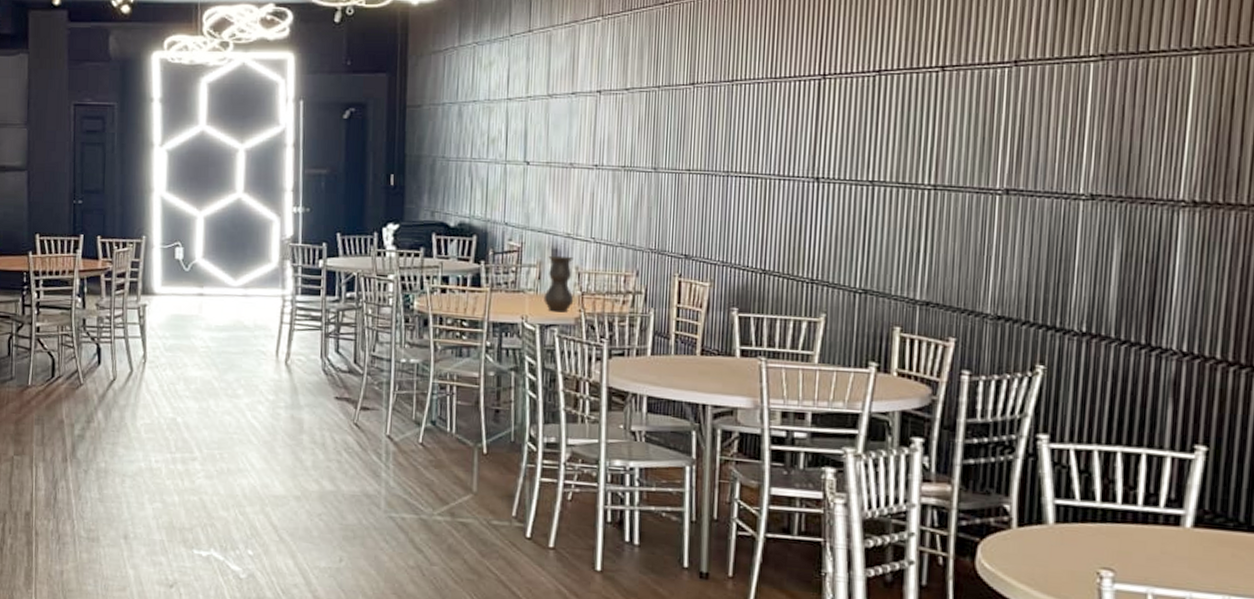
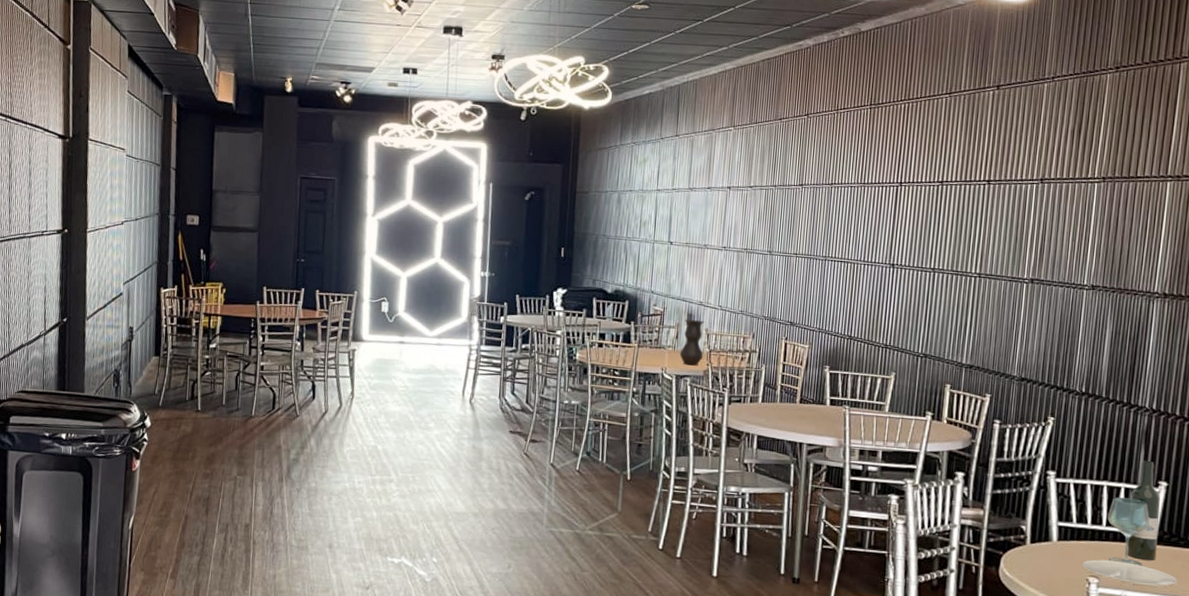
plate: none [1091,547,1226,582] -> present [1082,559,1178,587]
wine glass: none [1124,466,1185,555] -> present [1107,497,1151,566]
wine bottle: none [1152,419,1198,549] -> present [1126,461,1161,561]

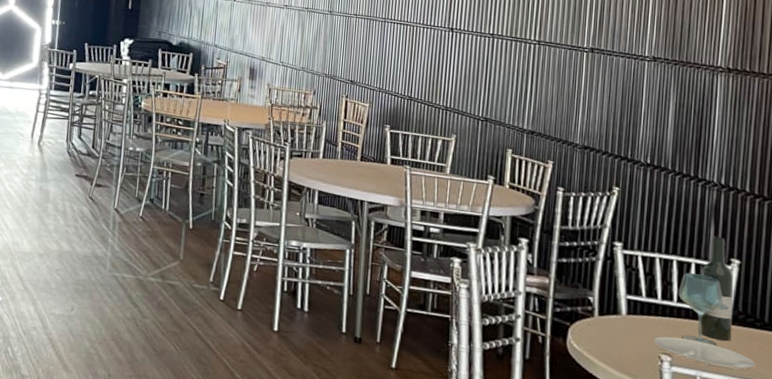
vase: present [679,319,704,366] -> none [242,73,266,119]

